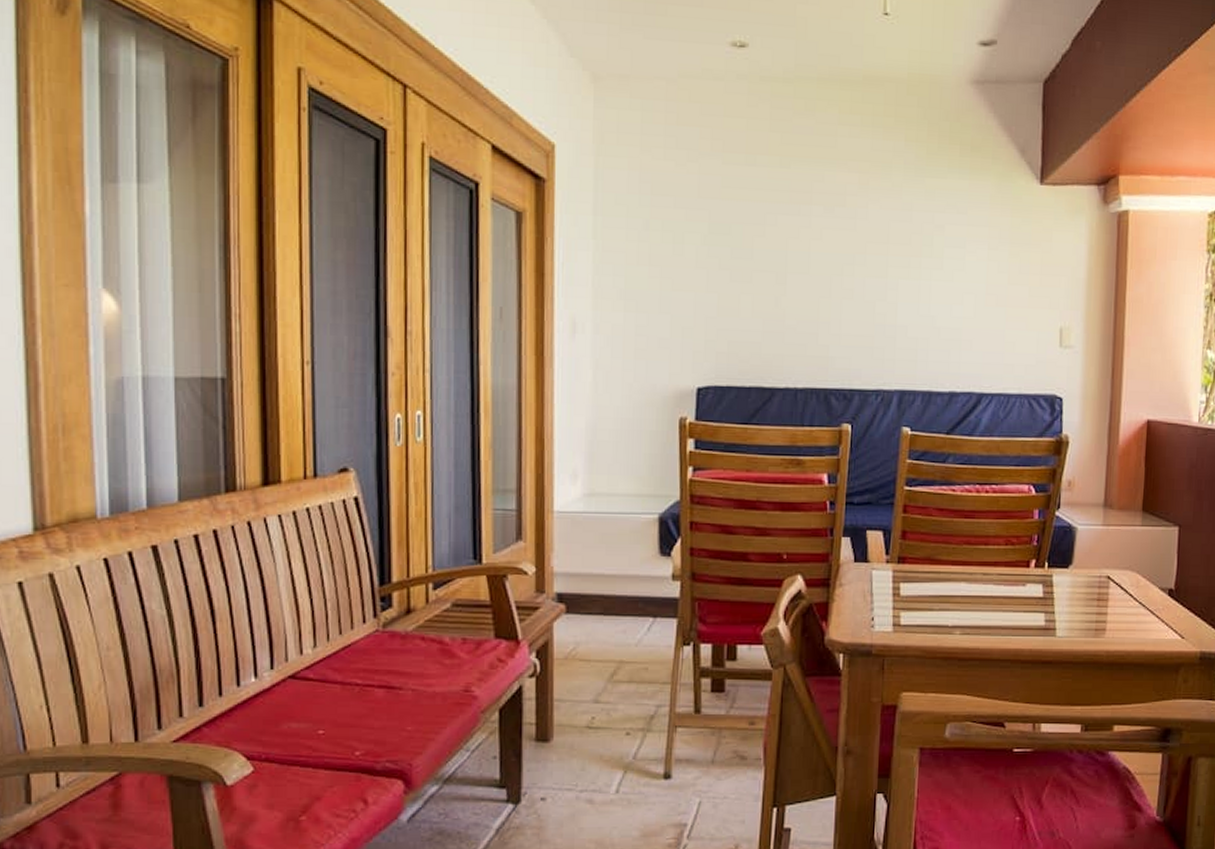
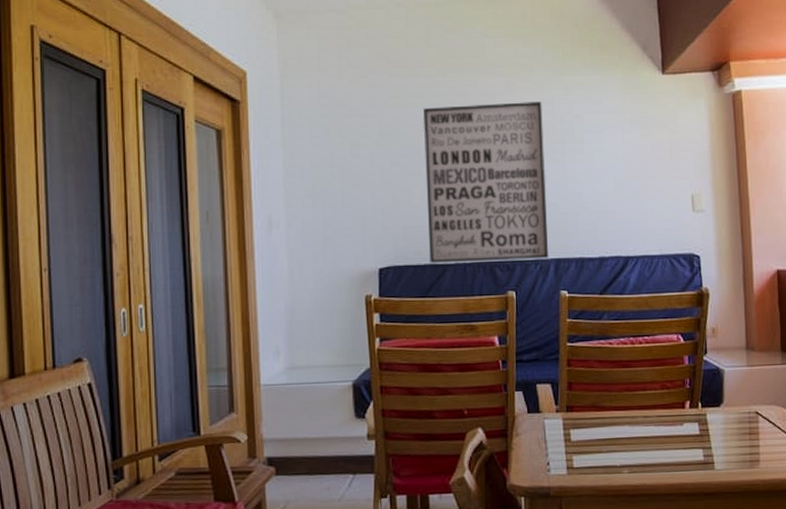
wall art: none [755,203,899,390] -> present [422,102,548,264]

